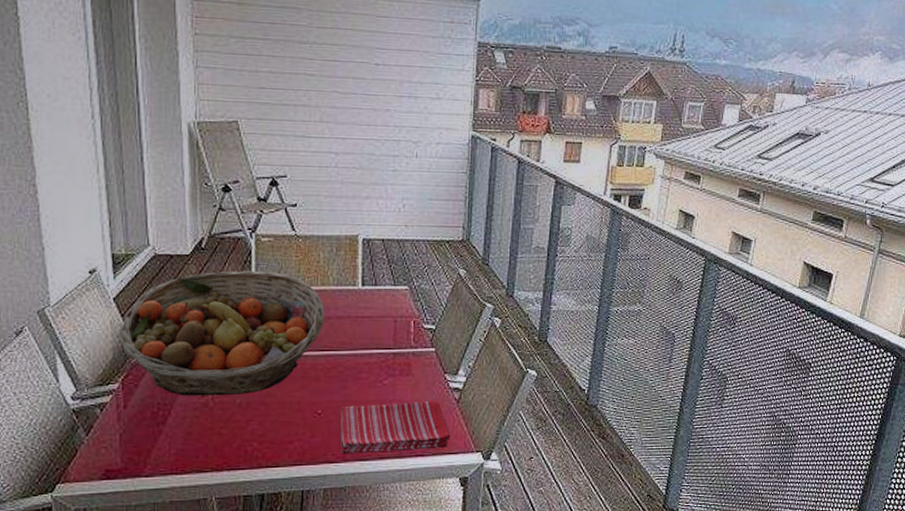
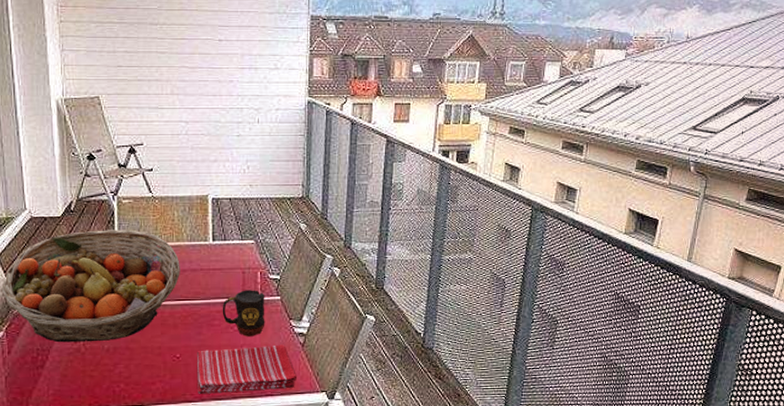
mug: none [370,340,418,391] -> present [222,290,265,337]

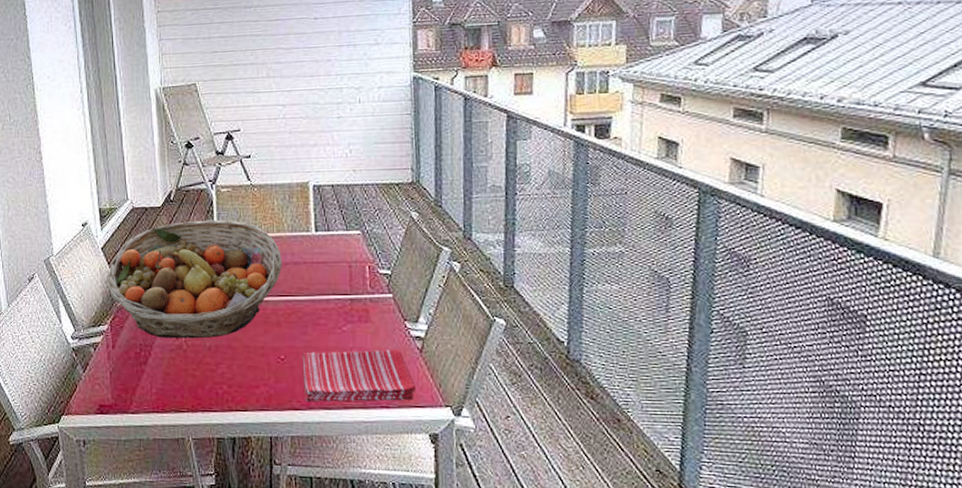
mug: present [222,290,265,337] -> none [328,286,377,339]

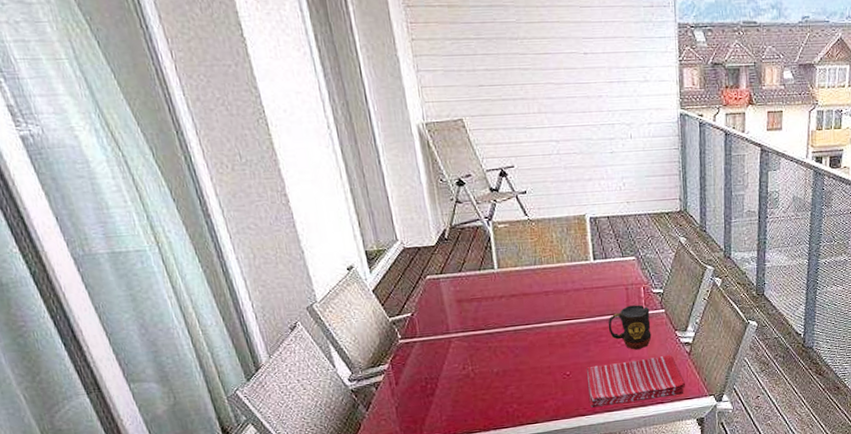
fruit basket: present [107,220,282,339] -> none [382,254,564,370]
mug: none [328,286,377,339] -> present [608,305,652,350]

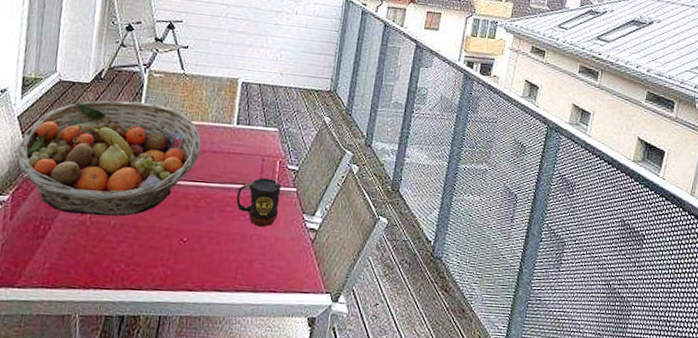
fruit basket: none [382,254,564,370] -> present [16,100,202,216]
dish towel: present [587,354,686,408] -> none [199,236,304,287]

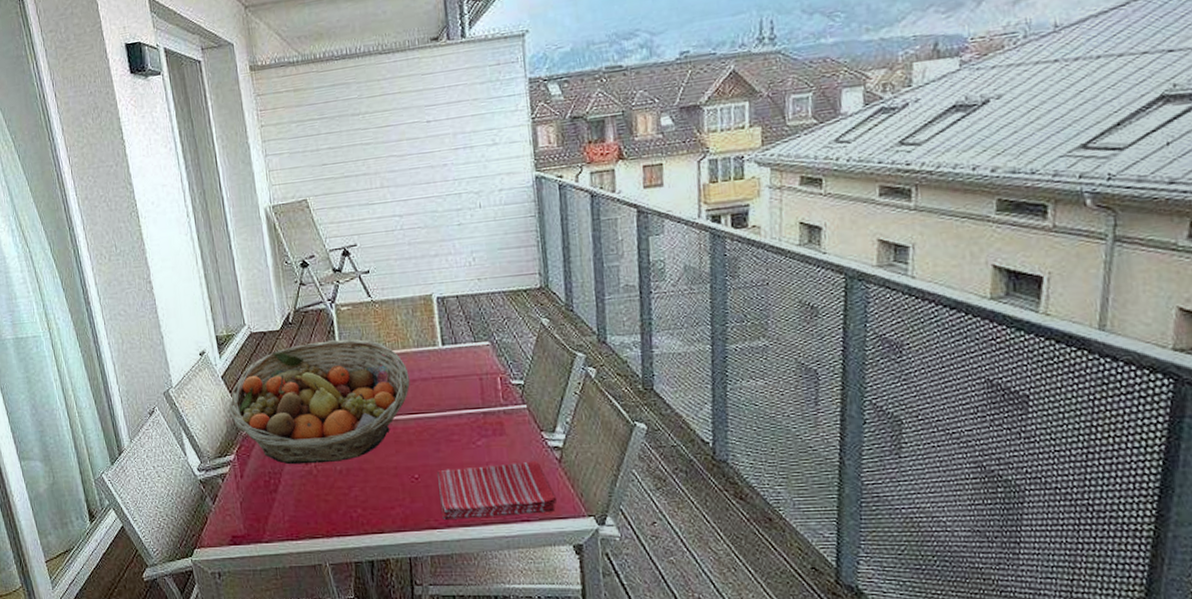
dish towel: none [199,236,304,287] -> present [437,460,558,520]
mug: present [236,177,282,227] -> none [460,398,512,453]

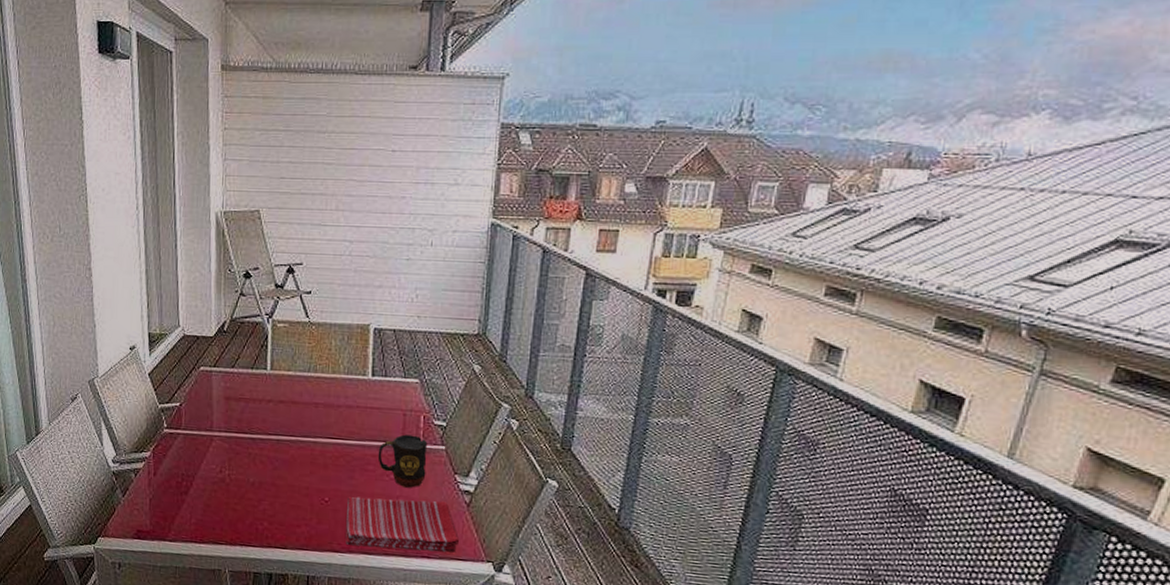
fruit basket: present [229,339,410,465] -> none [152,354,335,474]
mug: none [460,398,512,453] -> present [377,434,428,488]

